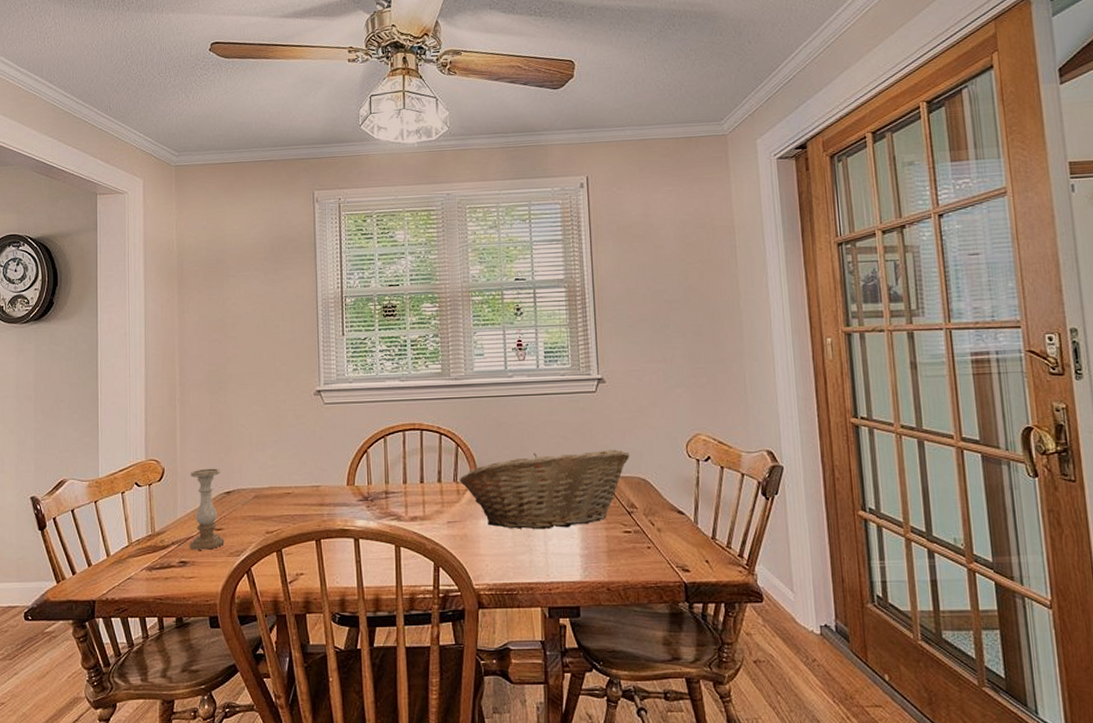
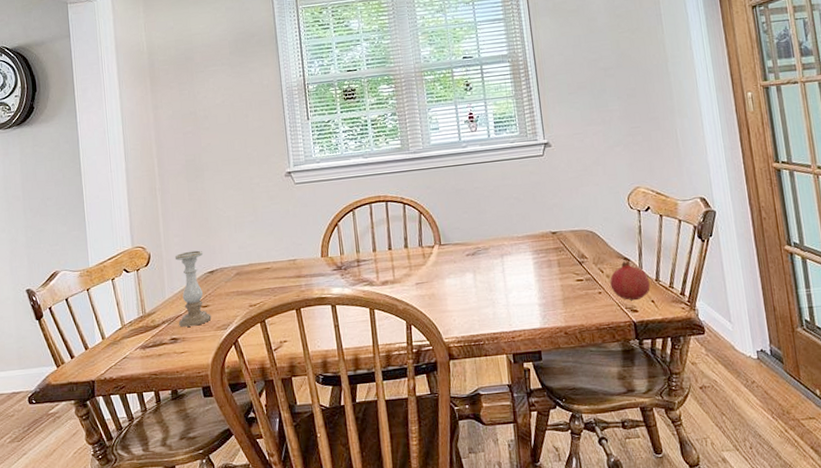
fruit basket: present [460,449,630,530] -> none [424,206,578,286]
fruit: none [661,513,705,559] -> present [610,259,650,301]

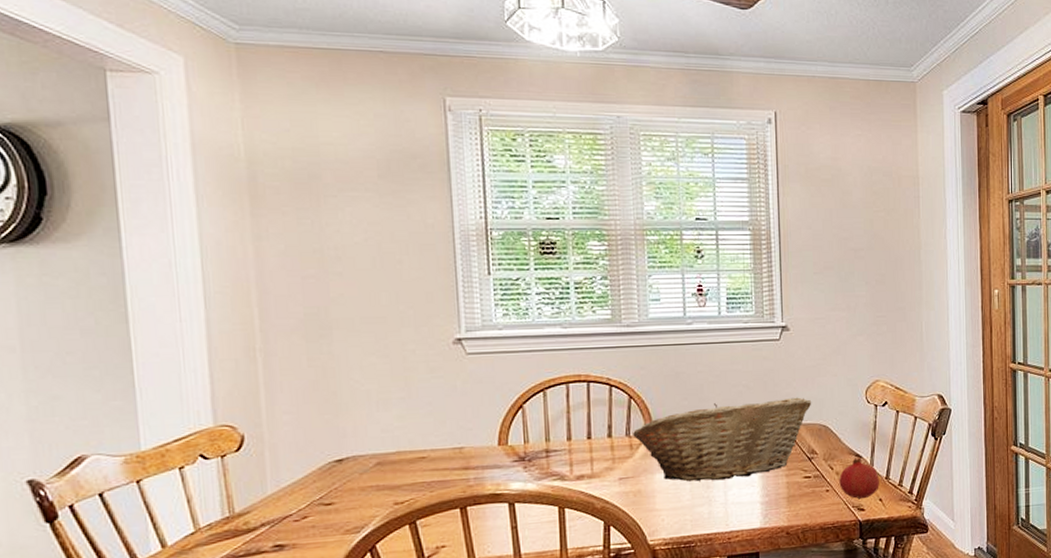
candle holder: present [174,250,212,327] -> none [283,432,337,531]
fruit basket: none [424,206,578,286] -> present [633,397,812,482]

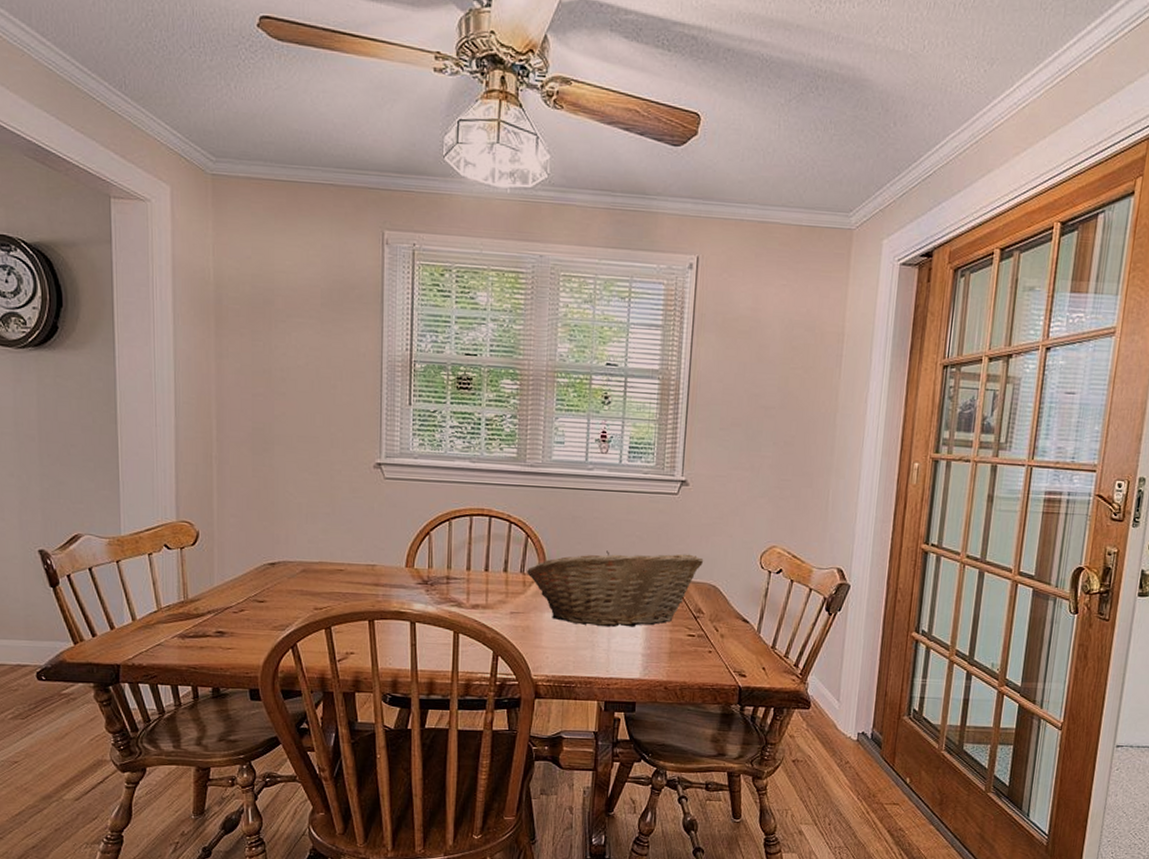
fruit: present [839,456,879,500] -> none [723,622,765,665]

